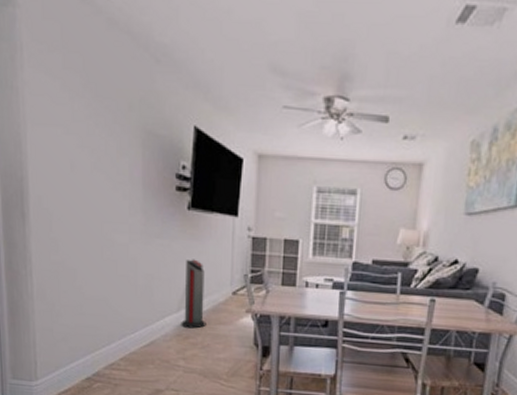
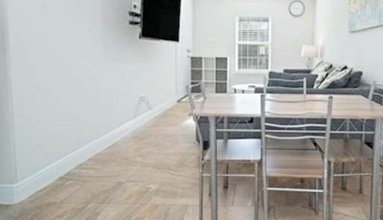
air purifier: present [181,259,206,329] -> none [137,76,158,131]

